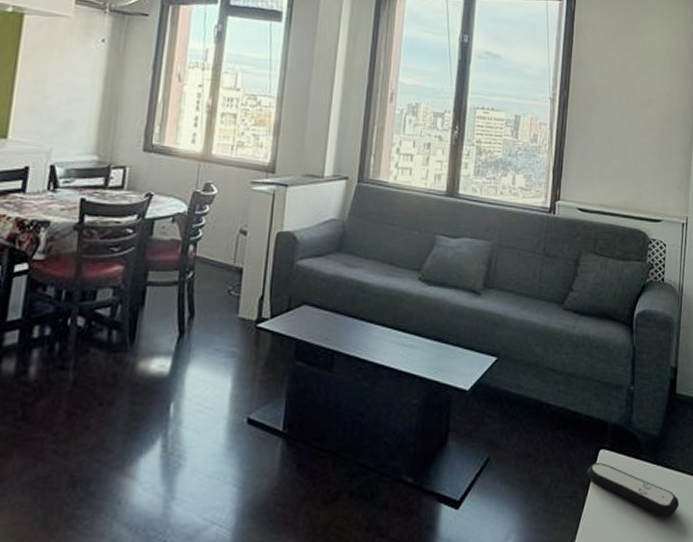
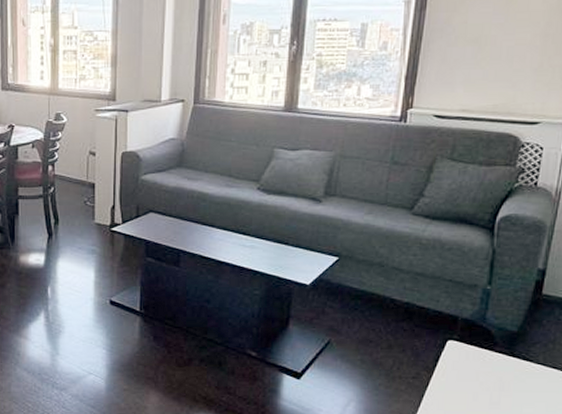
remote control: present [587,463,679,518] -> none [433,351,536,402]

